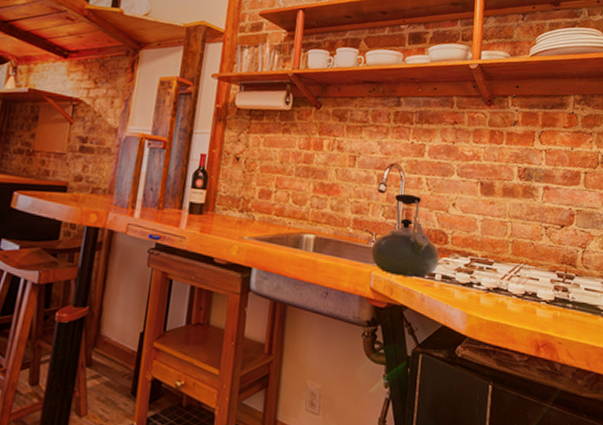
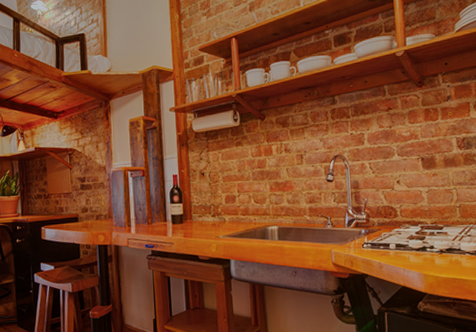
kettle: present [371,193,440,277] -> none [328,179,392,250]

